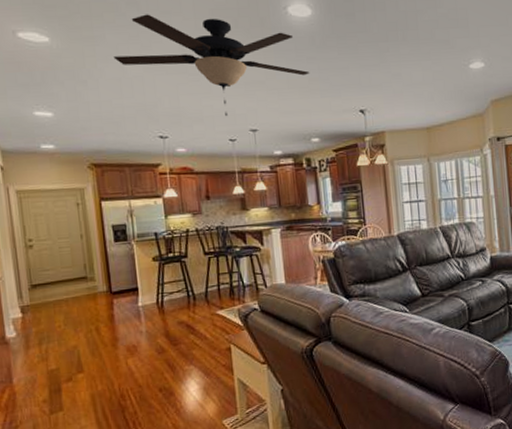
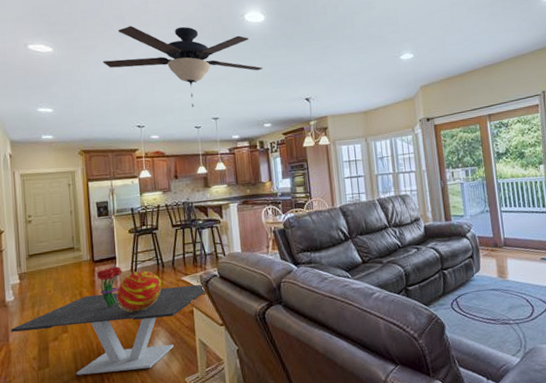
coffee table: none [13,319,246,419] -> present [10,285,207,376]
bouquet: none [115,299,147,345] -> present [96,266,123,308]
decorative sphere: none [139,303,193,351] -> present [116,270,161,313]

